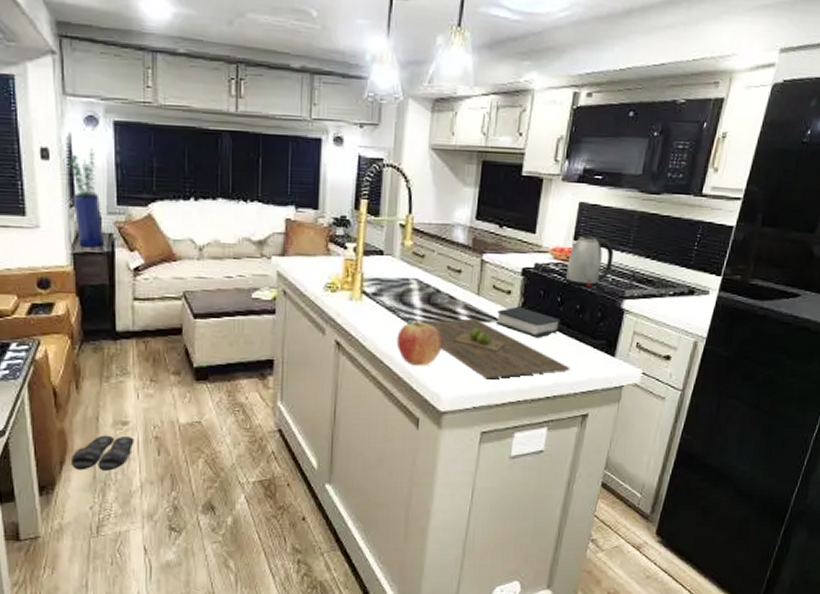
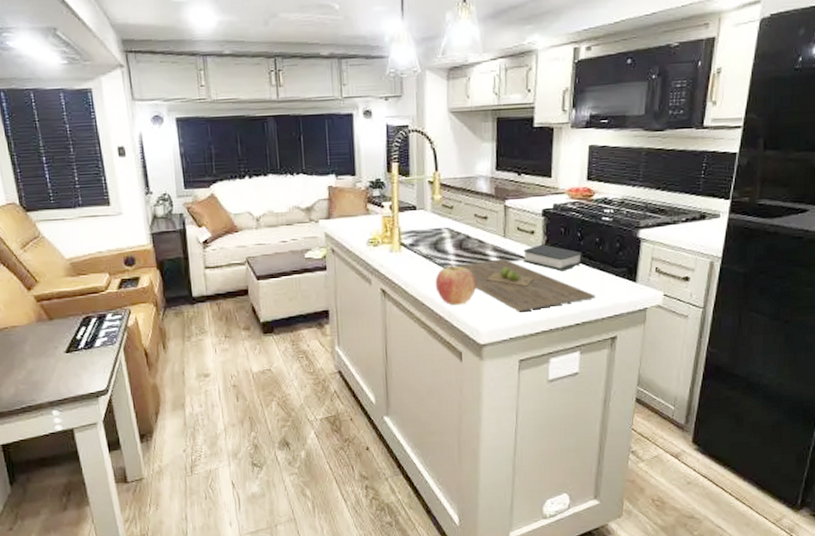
vase: present [68,148,105,248] -> none [141,143,177,227]
slippers: present [72,435,133,471] -> none [165,386,215,418]
kettle: present [565,236,614,288] -> none [582,175,626,222]

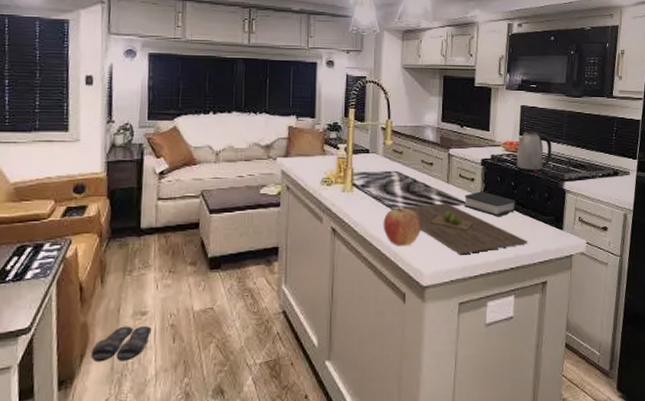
slippers: none [165,386,215,418] -> present [92,326,150,361]
kettle: none [582,175,626,222] -> present [516,132,552,173]

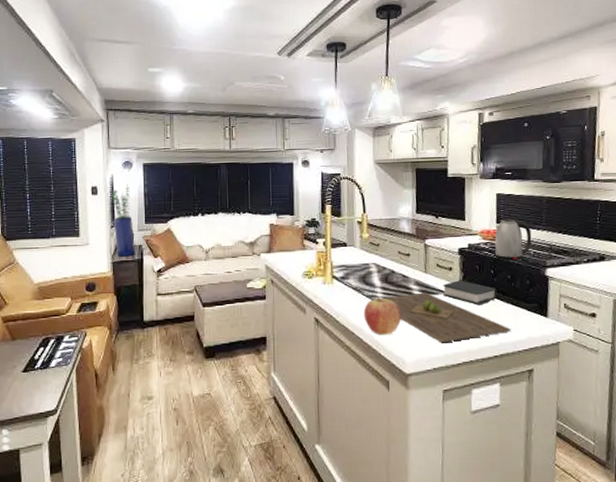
slippers: present [92,326,150,361] -> none [108,409,156,441]
vase: none [109,75,136,156] -> present [111,184,136,257]

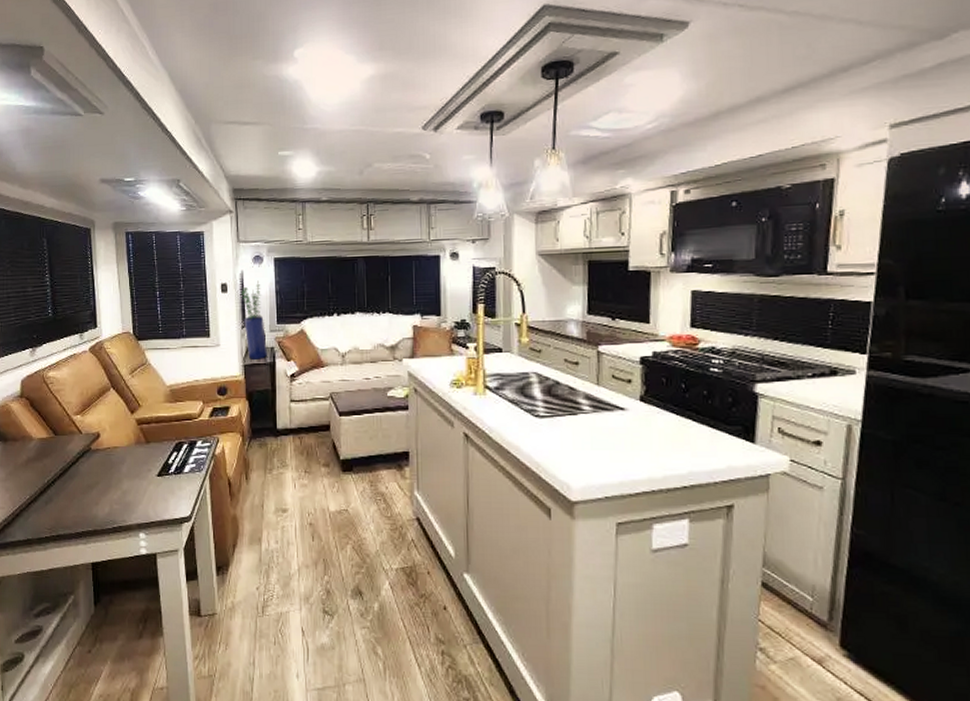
fruit: present [363,294,402,335] -> none [521,408,568,456]
cutting board: present [371,292,511,343] -> none [531,408,706,469]
book: present [442,280,497,305] -> none [618,395,689,426]
kettle: present [494,219,532,261] -> none [687,322,737,373]

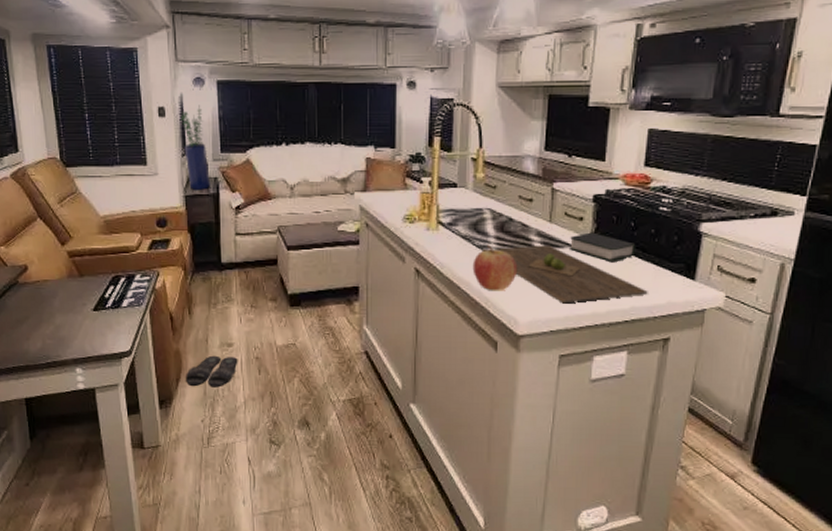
slippers: none [242,521,291,554] -> present [186,355,237,388]
fruit: none [521,408,568,456] -> present [472,244,518,291]
cutting board: none [531,408,706,469] -> present [483,245,648,304]
book: none [618,395,689,426] -> present [568,232,636,263]

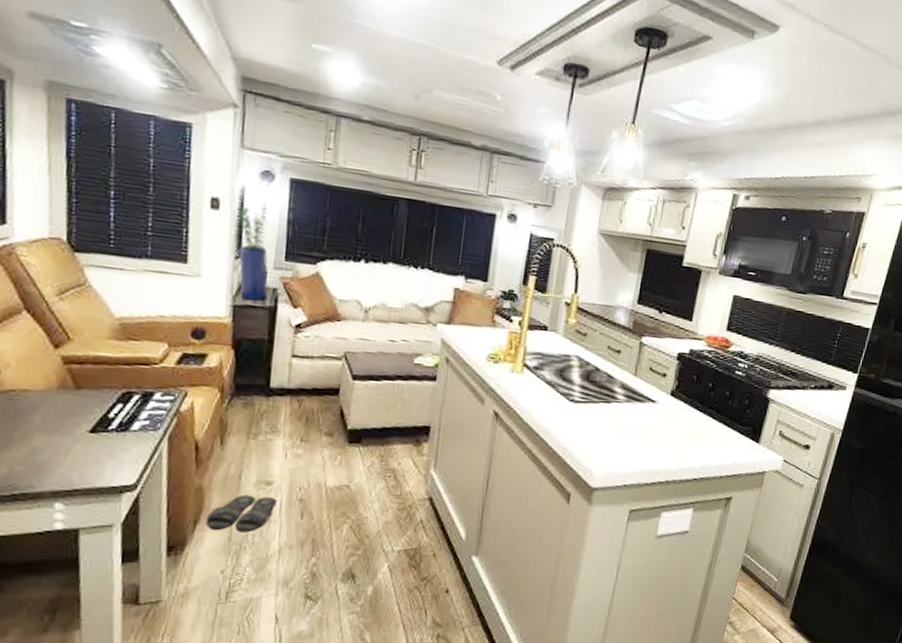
fruit: present [472,244,518,291] -> none [553,392,599,442]
cutting board: present [483,245,648,304] -> none [566,397,718,459]
book: present [568,232,636,263] -> none [649,389,712,421]

